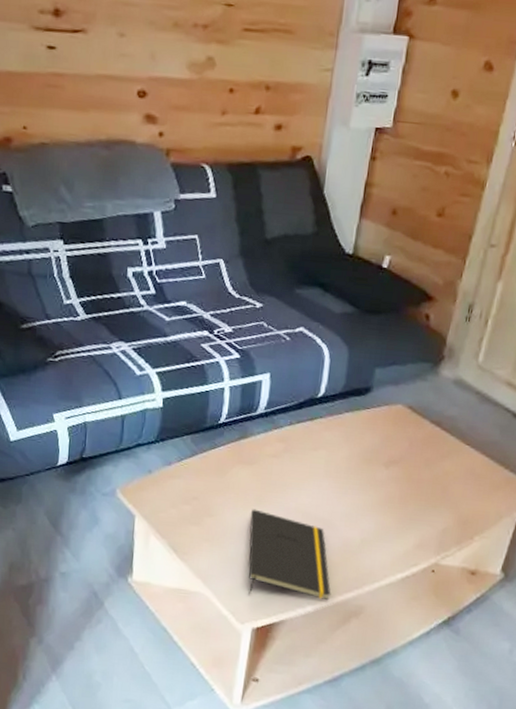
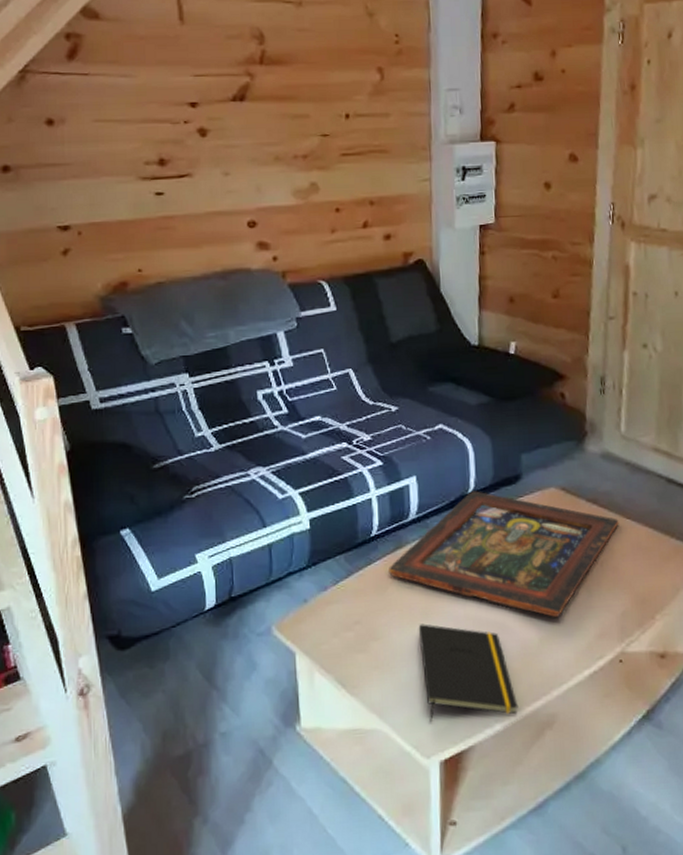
religious icon: none [231,396,458,523] -> present [389,491,619,617]

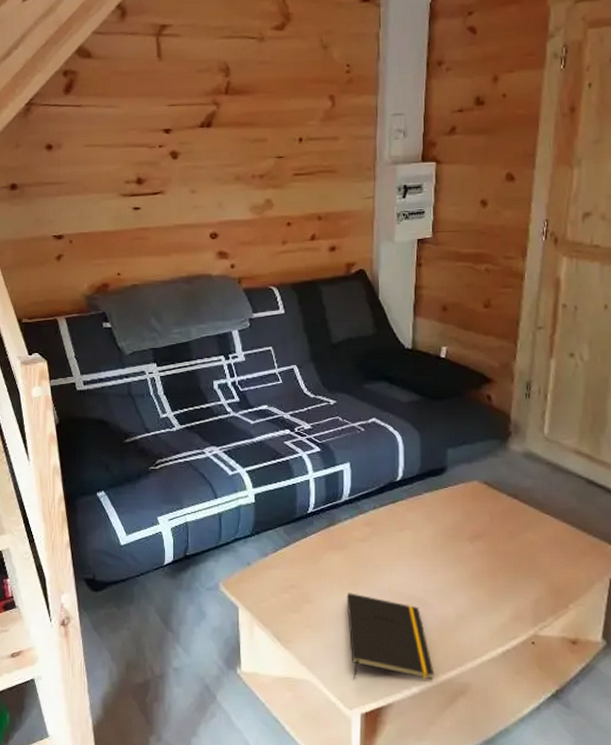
religious icon: present [389,491,619,617] -> none [322,479,538,598]

